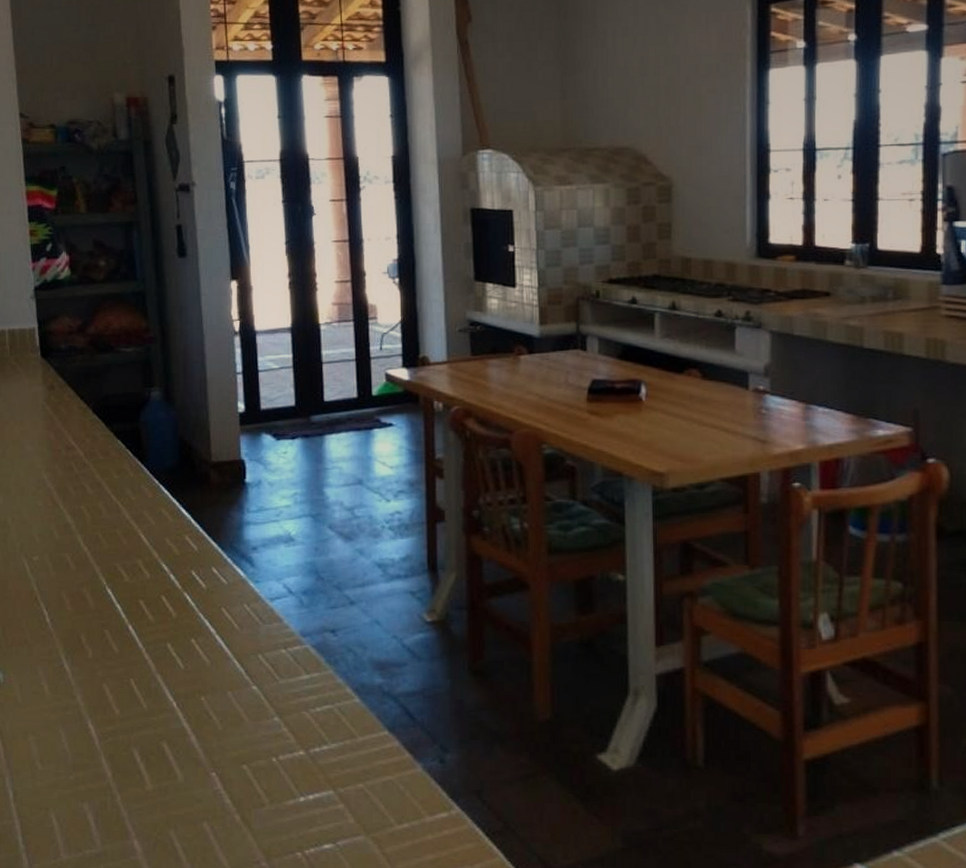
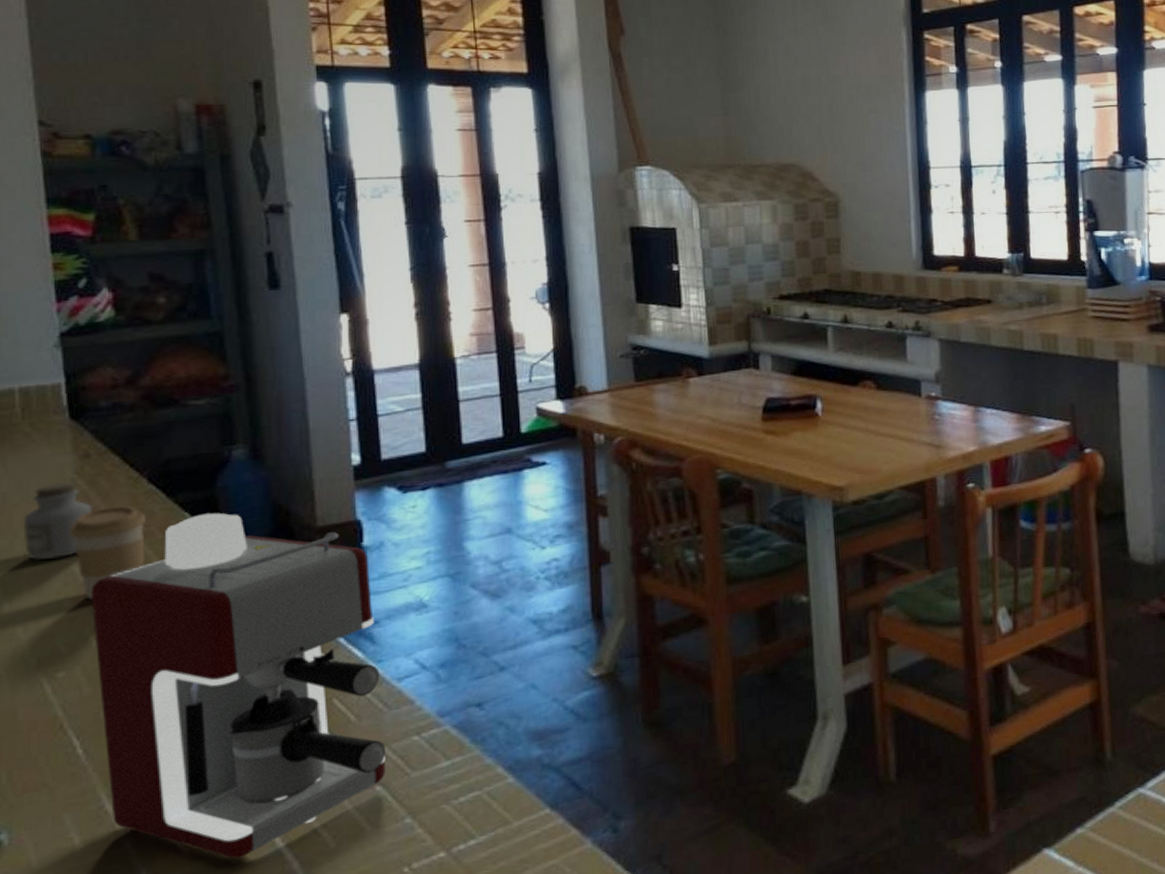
jar: none [11,407,56,467] -> present [23,482,93,560]
coffee cup: none [41,429,92,502] -> present [69,504,147,600]
coffee maker: none [55,442,261,725] -> present [90,512,387,859]

